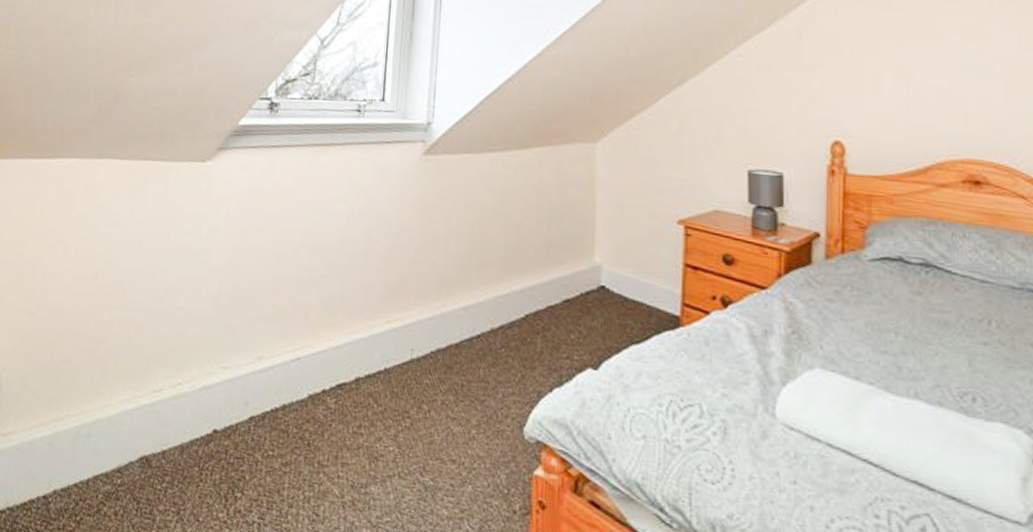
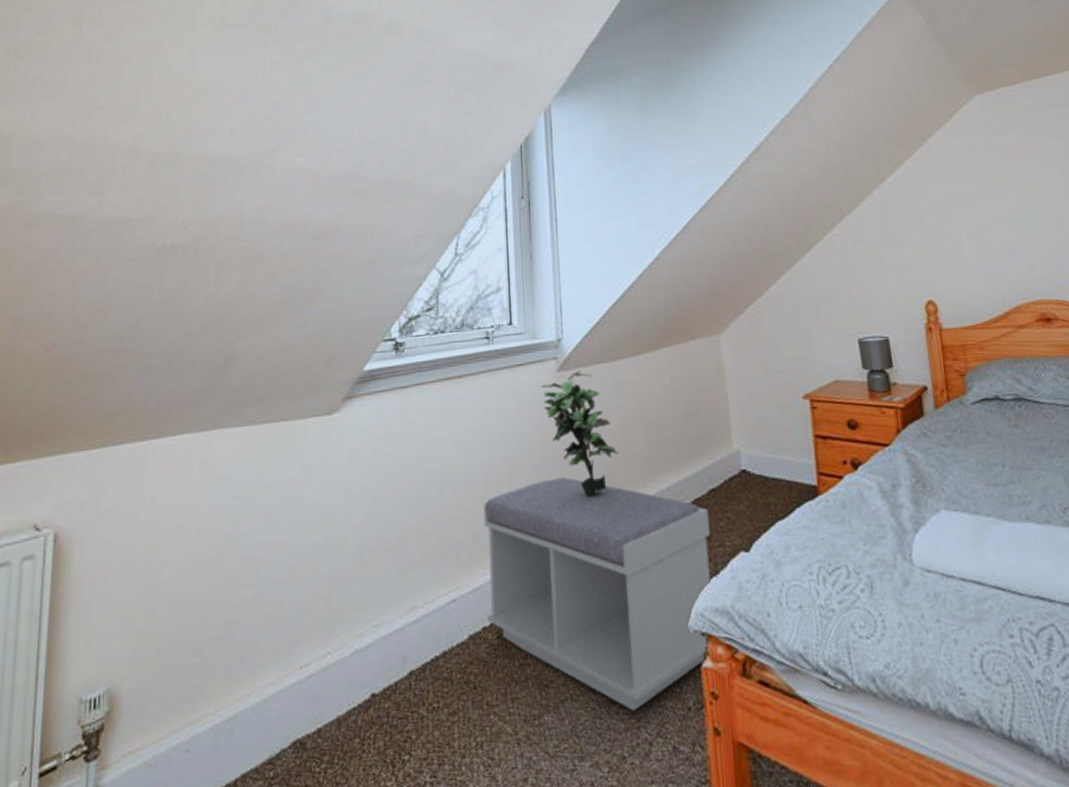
bench: none [327,259,561,502] -> present [483,476,711,712]
potted plant: none [405,156,475,284] -> present [541,370,618,497]

